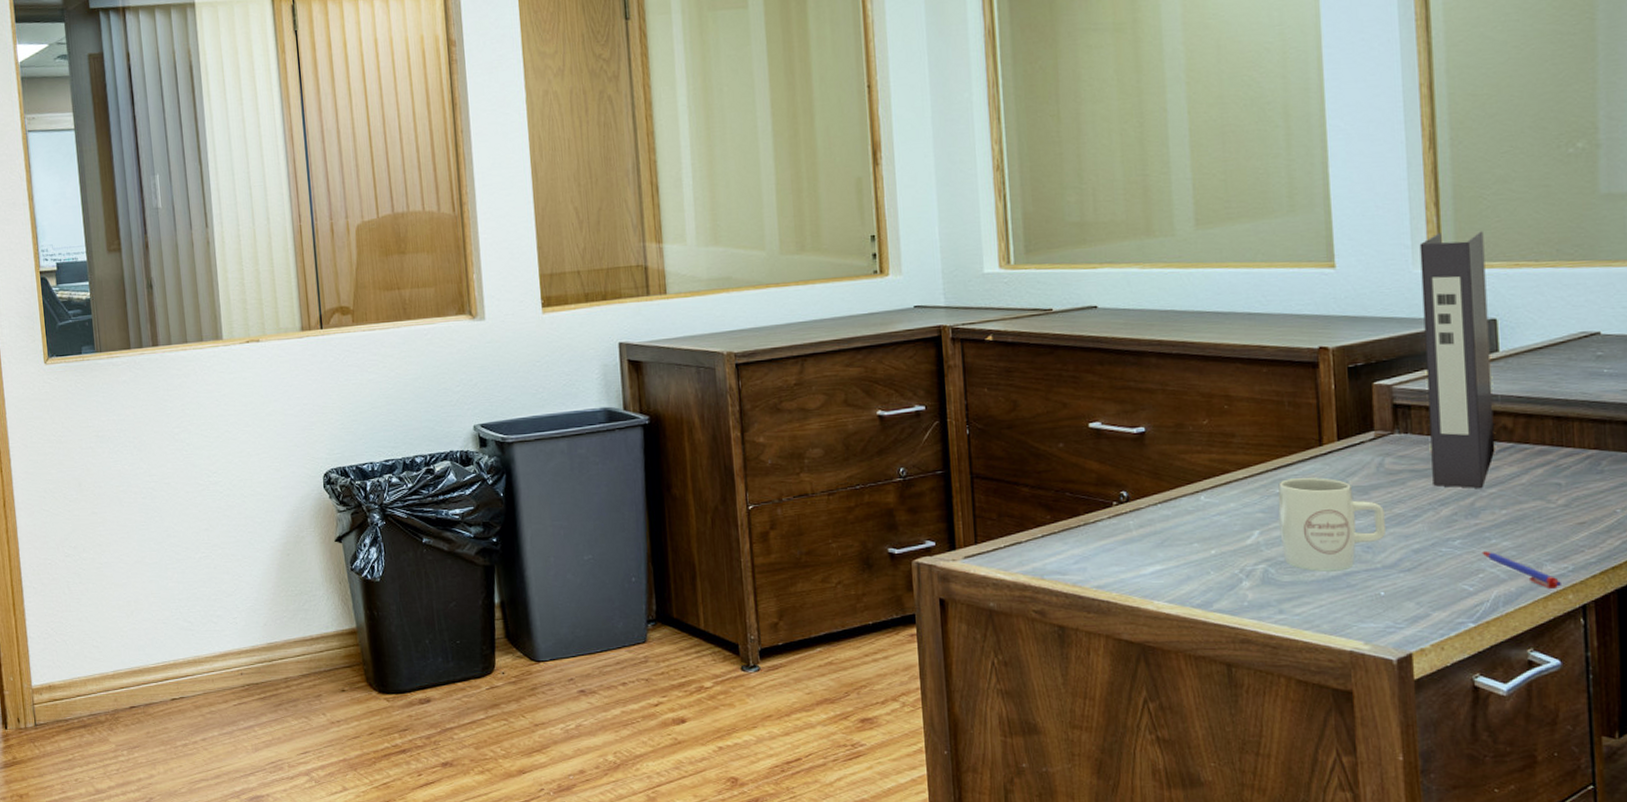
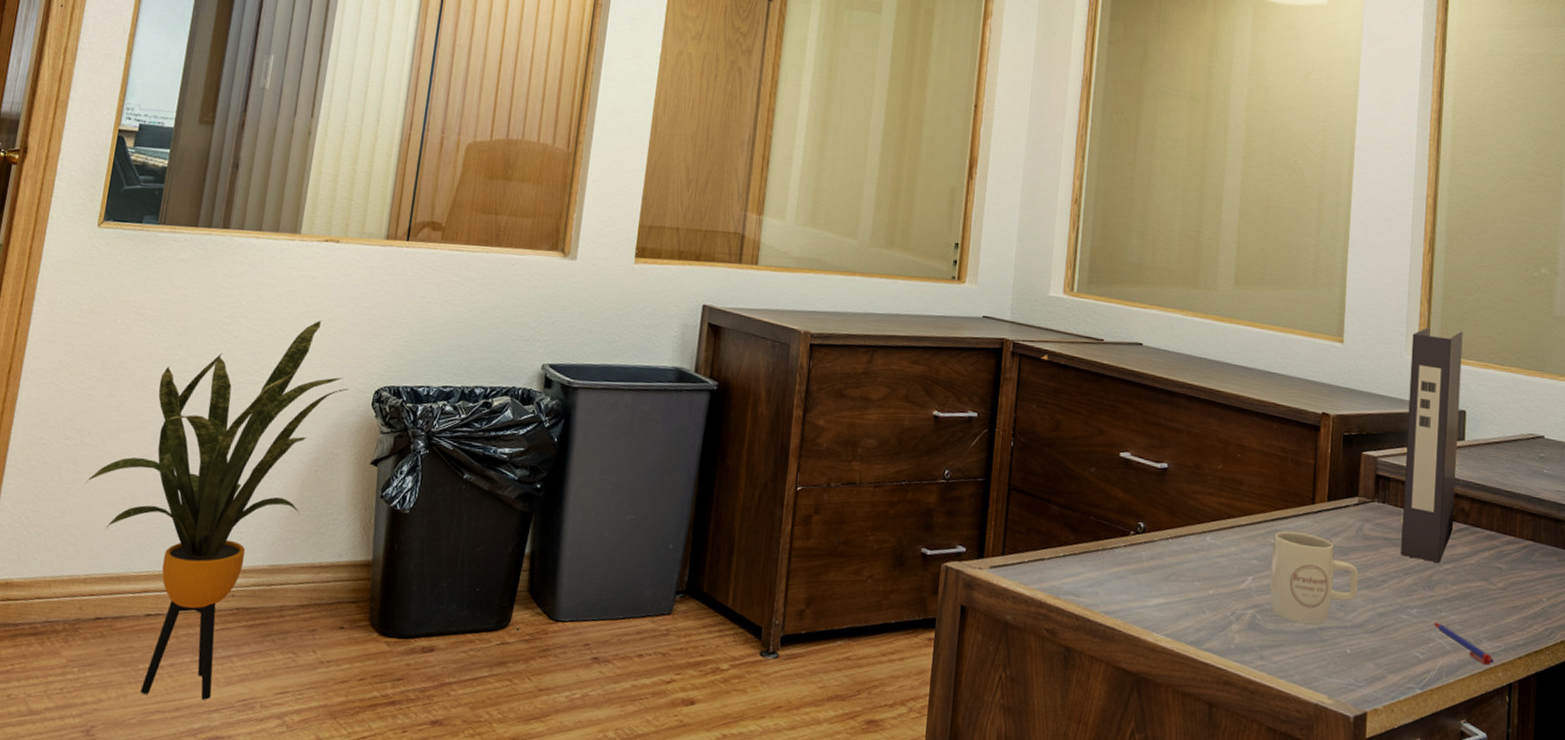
house plant: none [93,416,300,766] -> present [86,320,349,700]

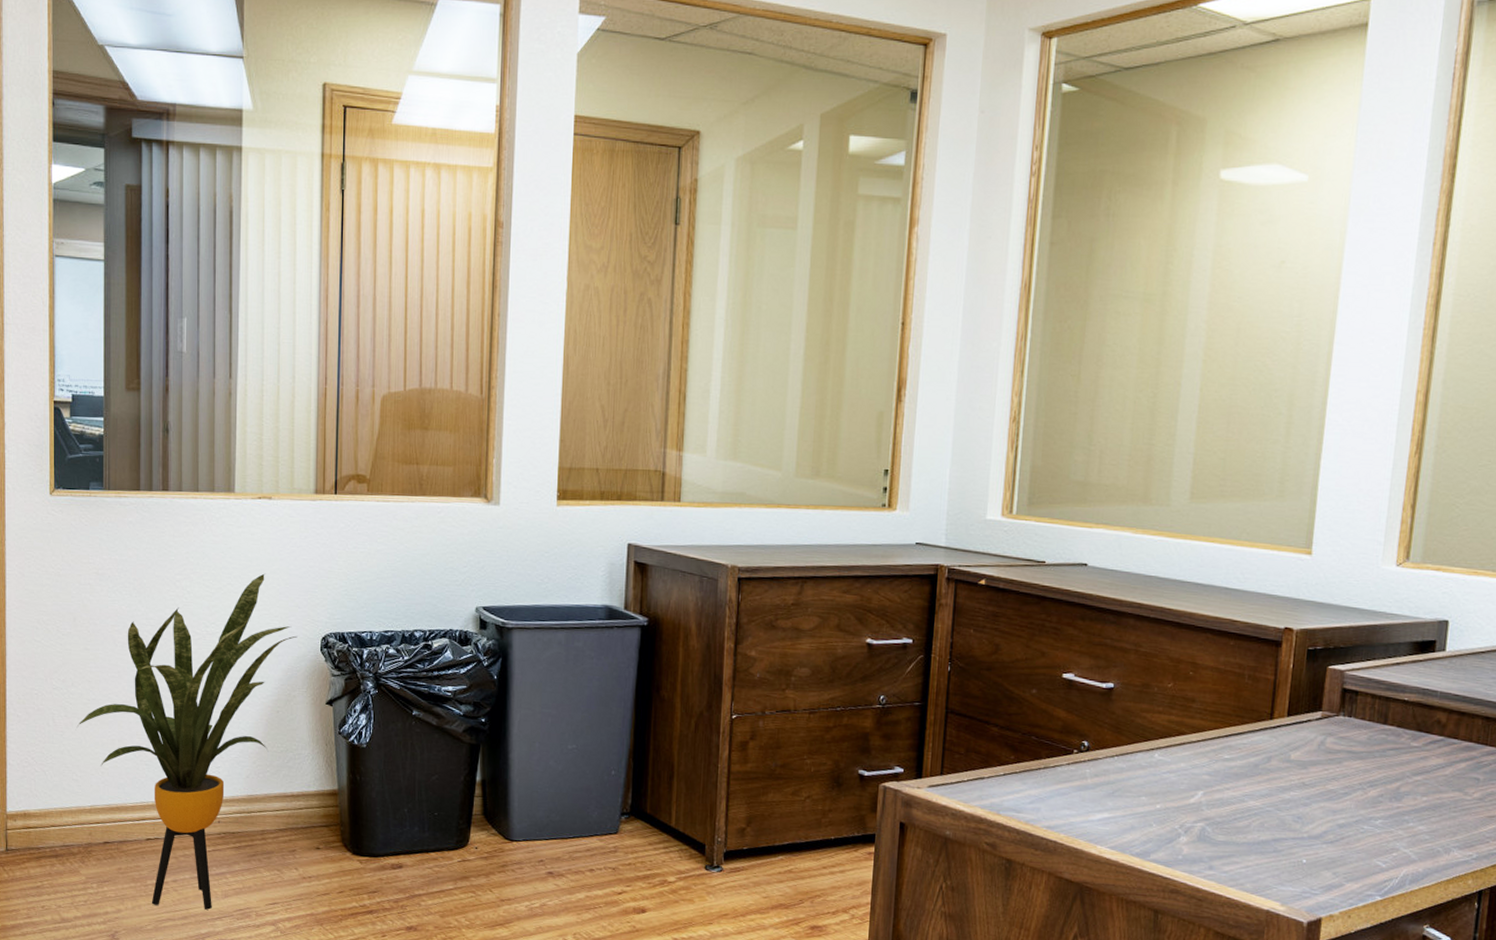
mug: present [1269,531,1359,625] -> none [1221,747,1320,837]
binder: present [1401,327,1463,564] -> none [1366,534,1451,776]
pen: present [1433,622,1494,665] -> none [1398,832,1464,873]

